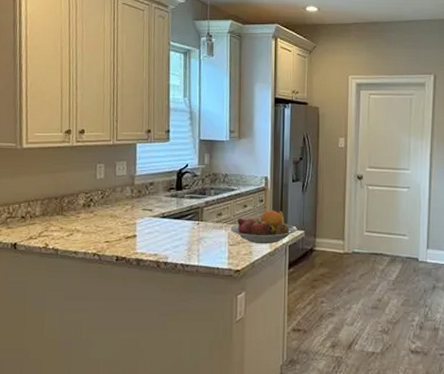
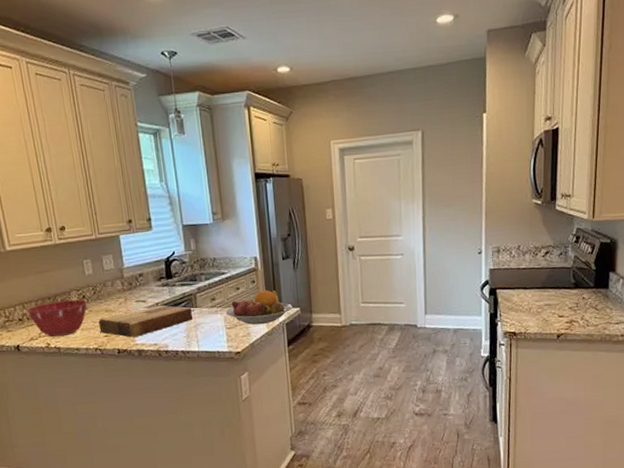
mixing bowl: none [32,202,94,238] -> present [27,299,88,337]
cutting board: none [101,215,198,245] -> present [98,305,193,337]

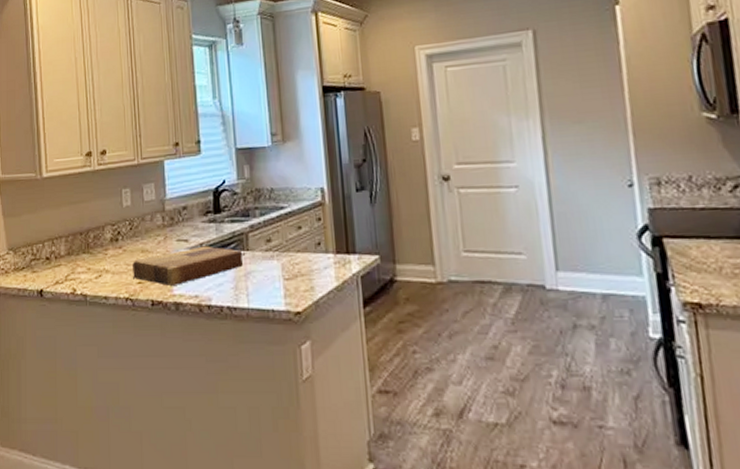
mixing bowl: present [27,299,88,337] -> none [56,236,123,282]
fruit bowl: present [225,290,293,325] -> none [283,230,371,277]

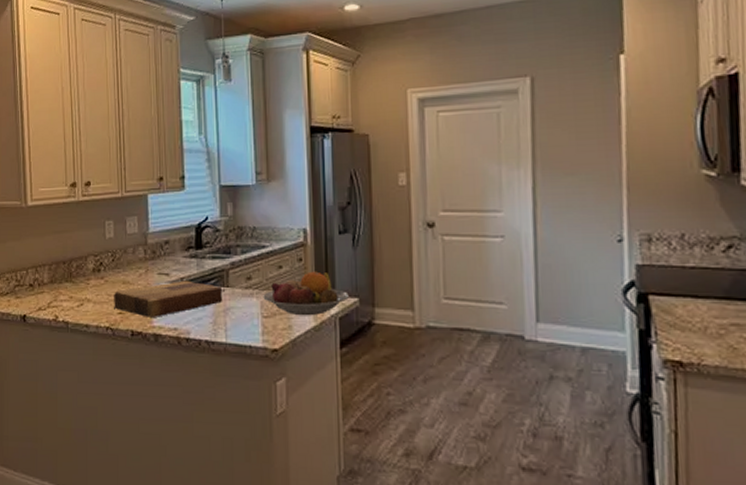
fruit bowl: none [283,230,371,277] -> present [263,271,350,316]

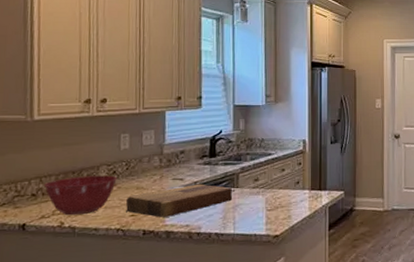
mixing bowl: none [40,267,105,309] -> present [44,175,118,216]
fruit bowl: present [263,271,350,316] -> none [268,172,338,208]

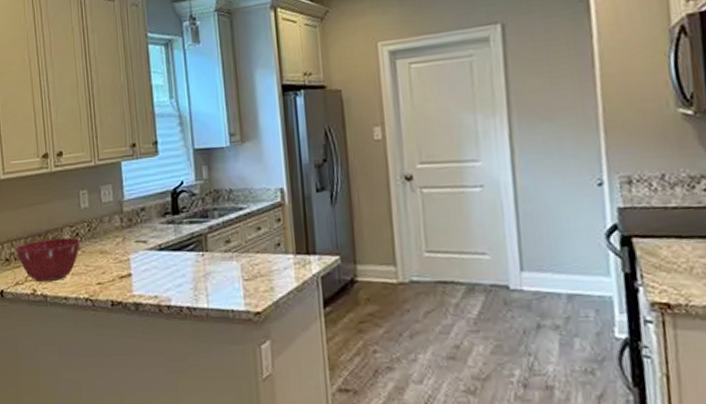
cutting board: present [126,184,233,217] -> none [92,247,202,286]

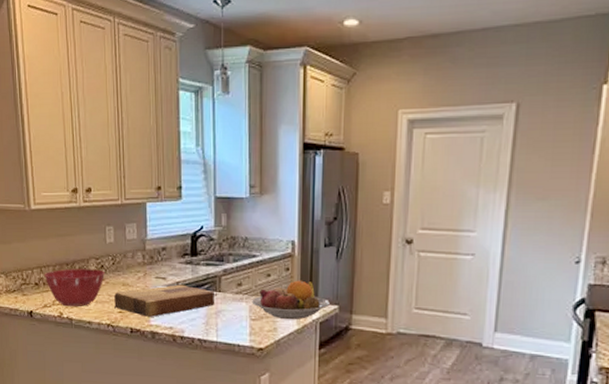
cutting board: none [92,247,202,286] -> present [114,284,215,317]
fruit bowl: none [243,231,331,277] -> present [252,280,331,320]

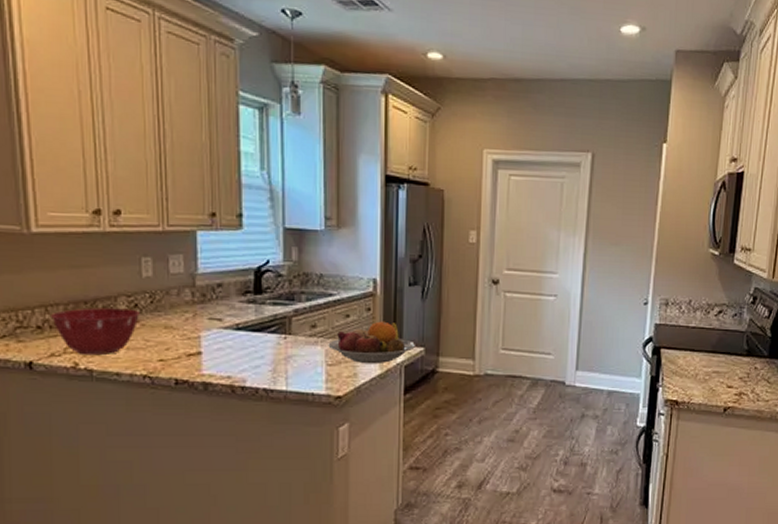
cutting board: present [114,284,215,317] -> none [153,326,285,365]

